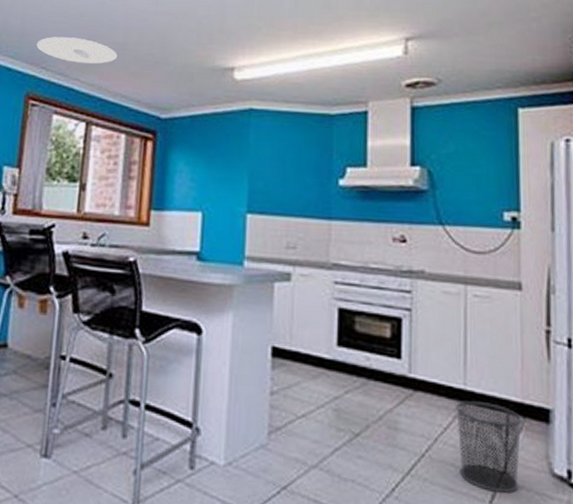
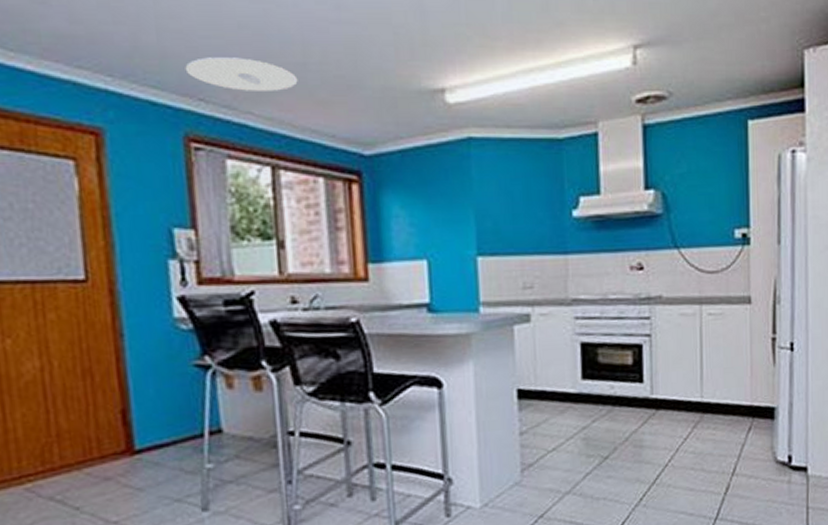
waste bin: present [455,401,523,493] -> none [693,410,752,485]

